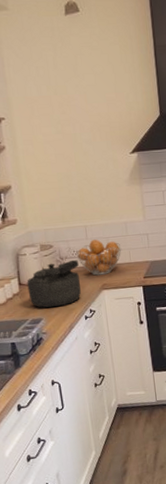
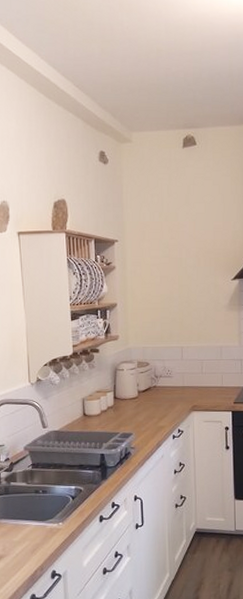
kettle: present [27,259,81,308] -> none [121,378,172,424]
fruit basket: present [76,239,122,276] -> none [170,361,215,396]

